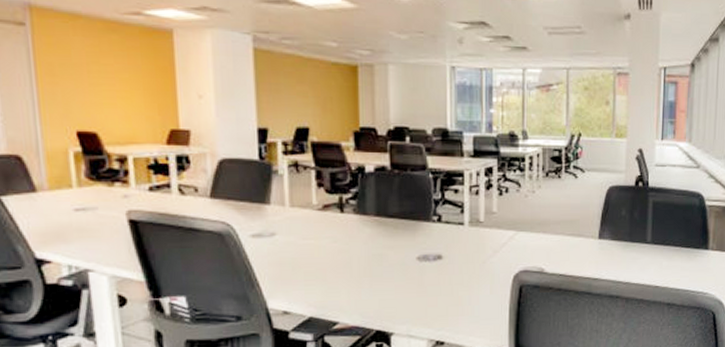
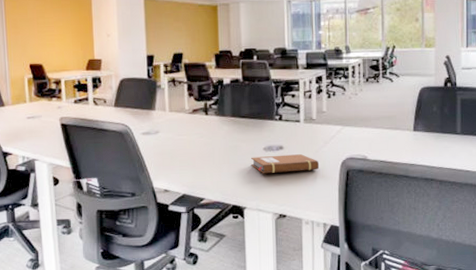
notebook: none [401,265,487,291] -> present [251,154,320,174]

